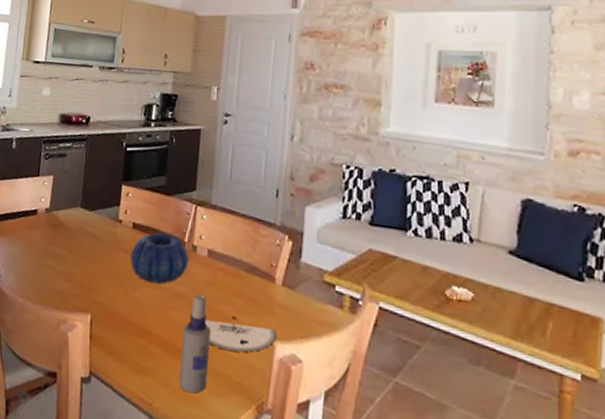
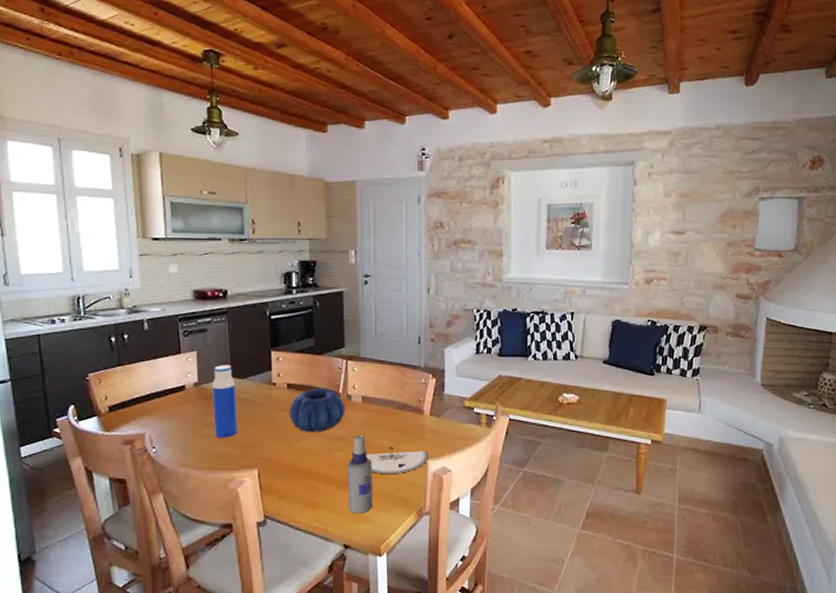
water bottle: none [56,193,84,273] -> present [212,365,238,438]

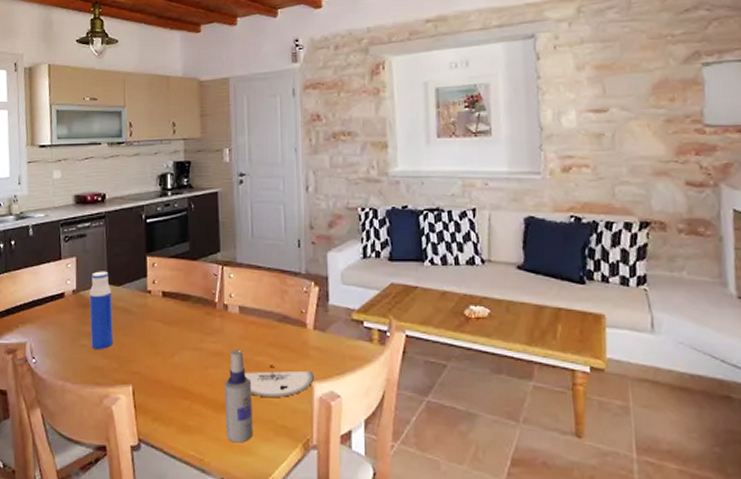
decorative bowl: present [289,389,346,433] -> none [164,297,222,347]

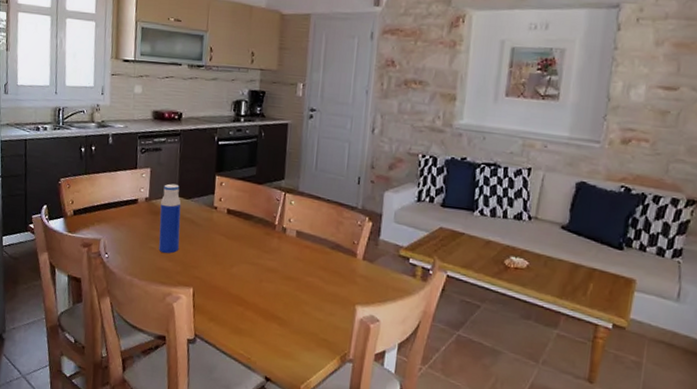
spray bottle: present [225,349,254,443] -> none [273,268,301,349]
plate: present [245,365,314,397] -> none [295,286,358,315]

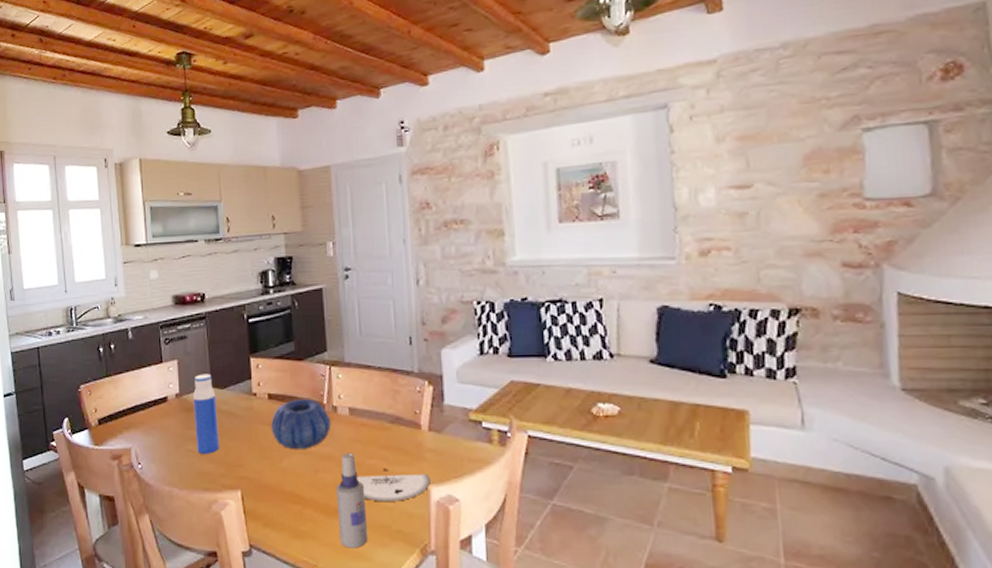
decorative bowl: none [226,217,280,261] -> present [271,399,331,450]
spray bottle: none [273,268,301,349] -> present [336,452,368,549]
plate: none [295,286,358,315] -> present [357,468,430,501]

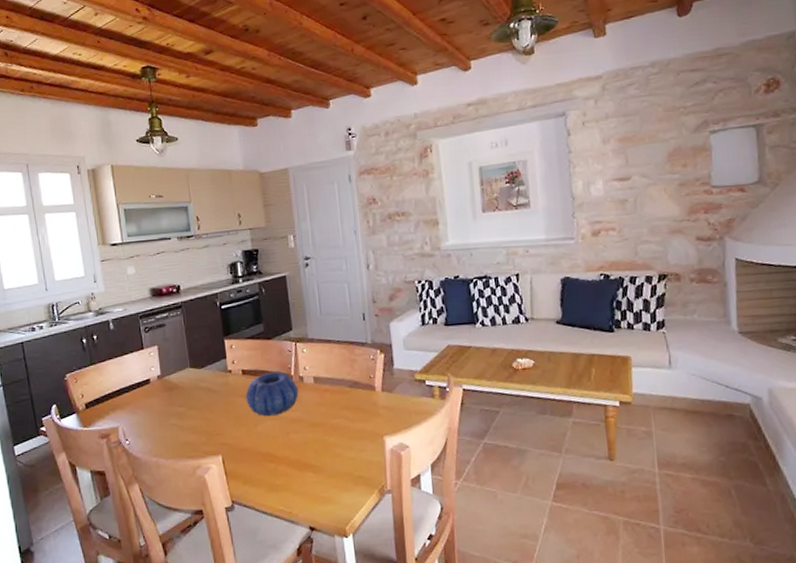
water bottle: present [193,374,220,454] -> none [174,356,201,427]
spray bottle: present [336,452,368,549] -> none [306,415,335,495]
plate: present [357,468,430,501] -> none [323,425,385,454]

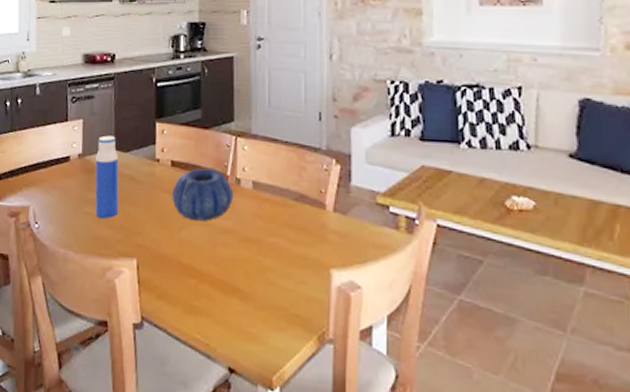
water bottle: none [174,356,201,427] -> present [95,135,119,219]

